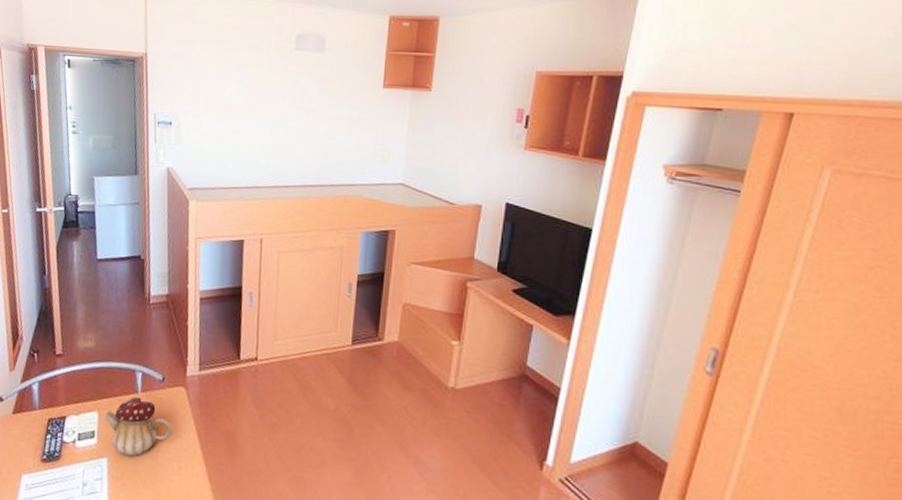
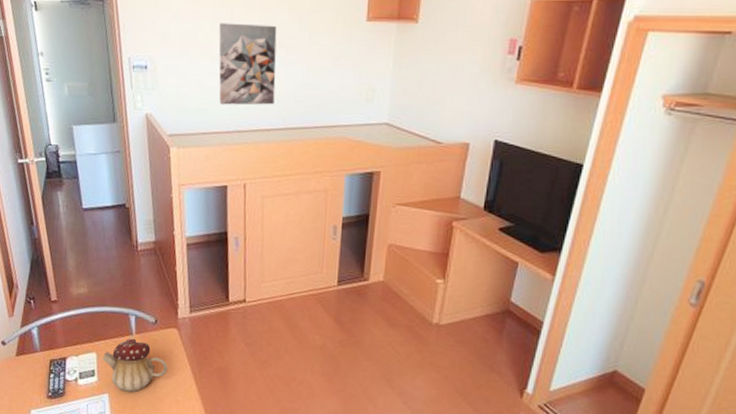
wall art: none [240,85,299,163] -> present [219,23,277,105]

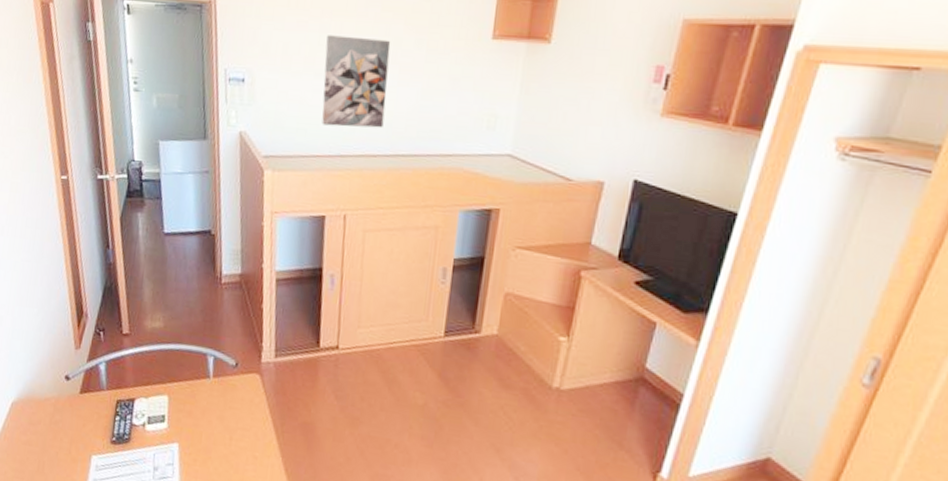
teapot: present [102,338,168,392] -> none [174,381,247,444]

